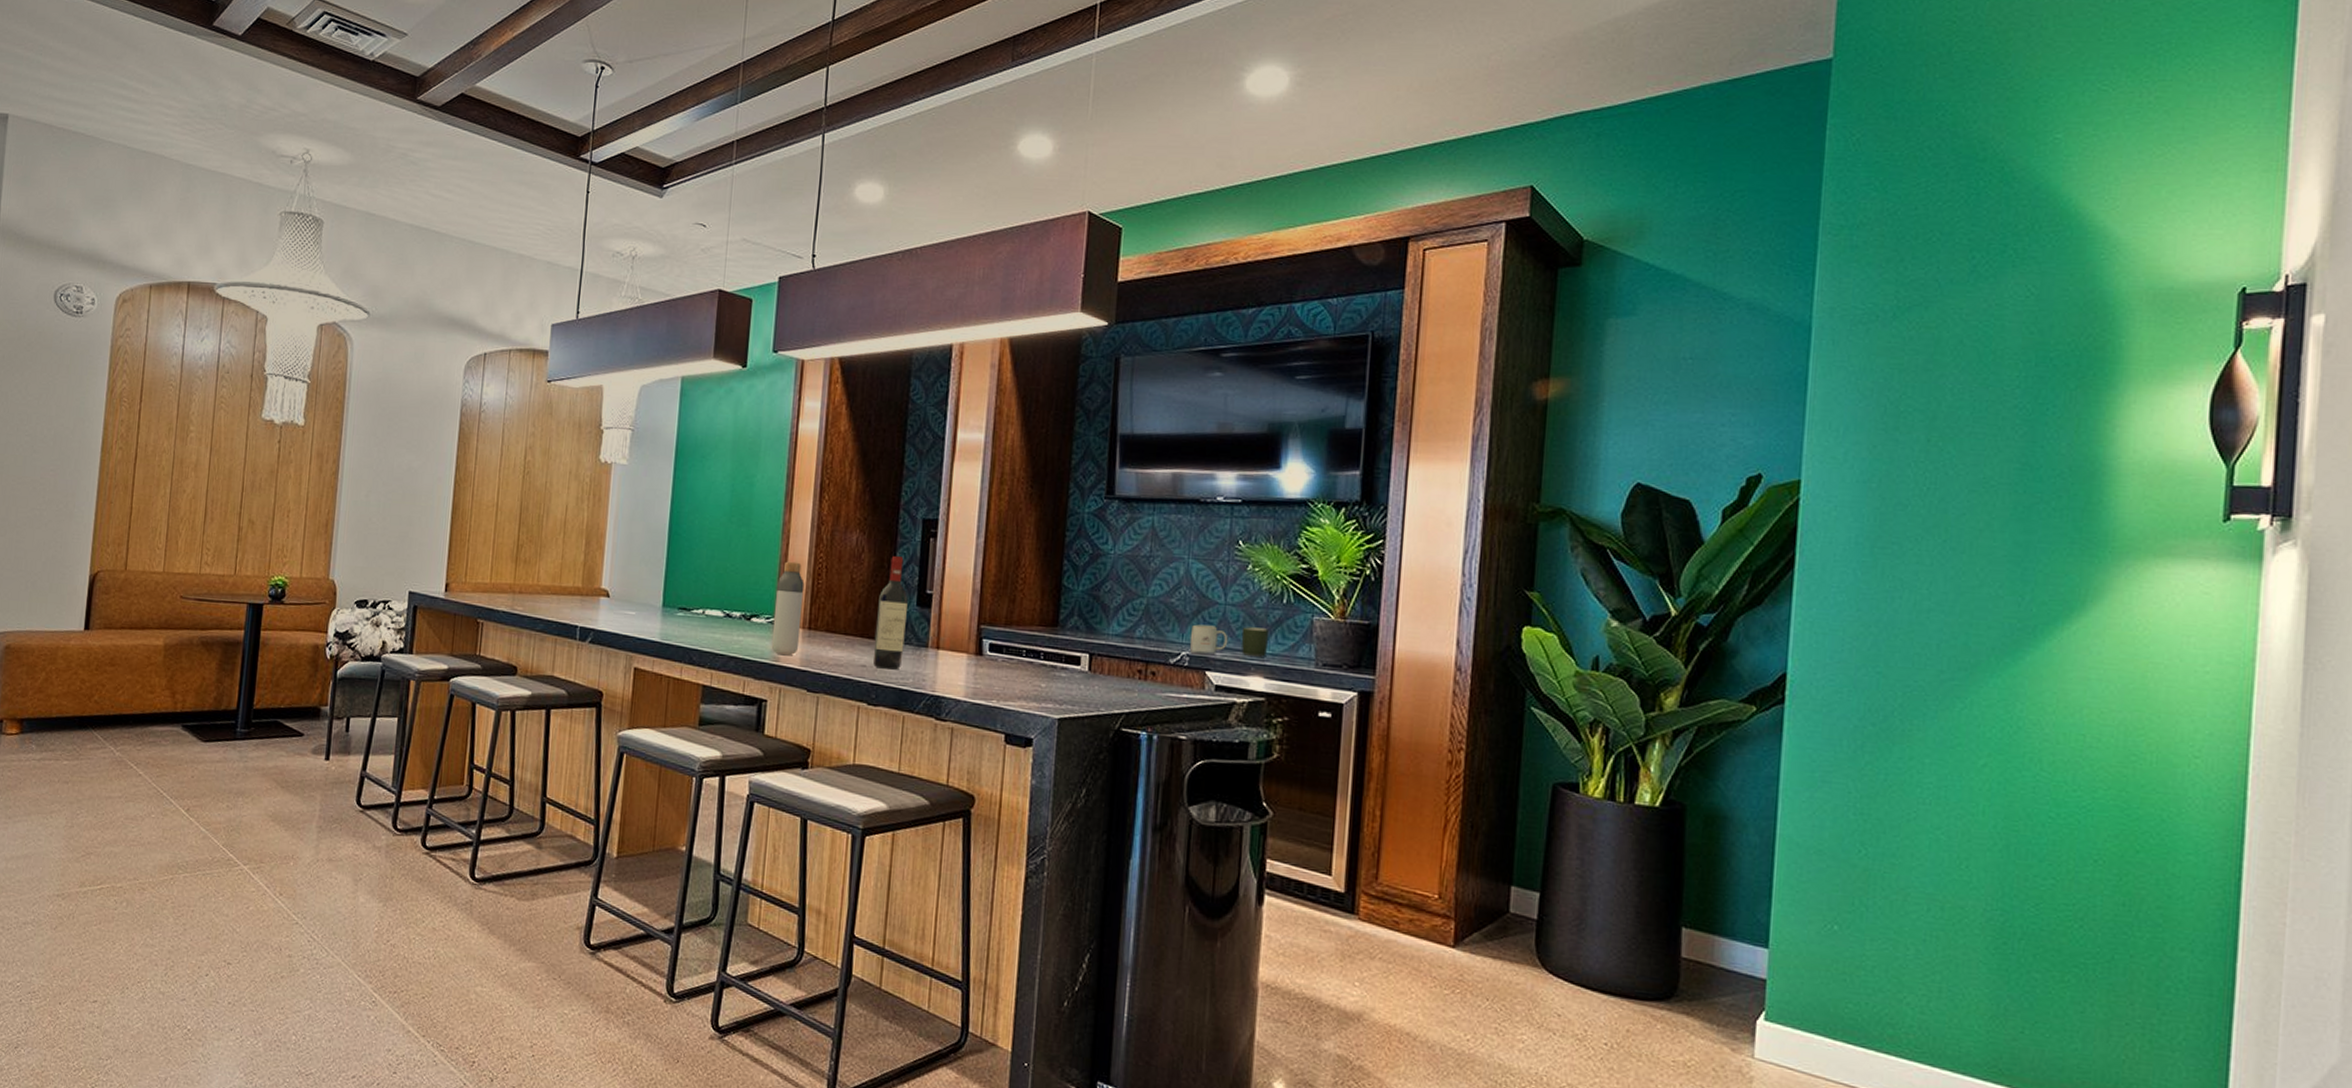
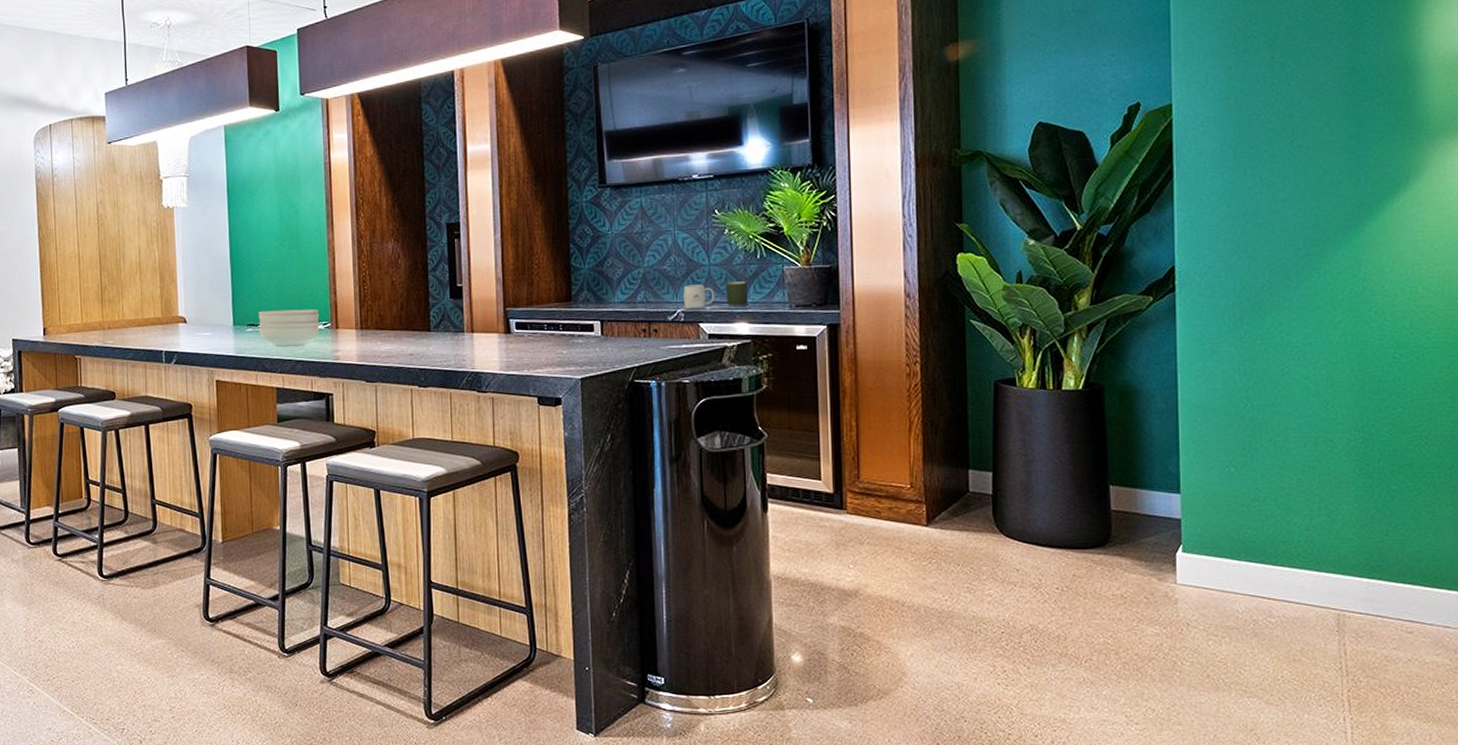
bowl: none [691,593,763,640] -> present [258,309,320,347]
bottle: present [771,561,805,656] -> none [329,273,355,354]
wine bottle: present [872,556,908,670] -> none [417,258,444,355]

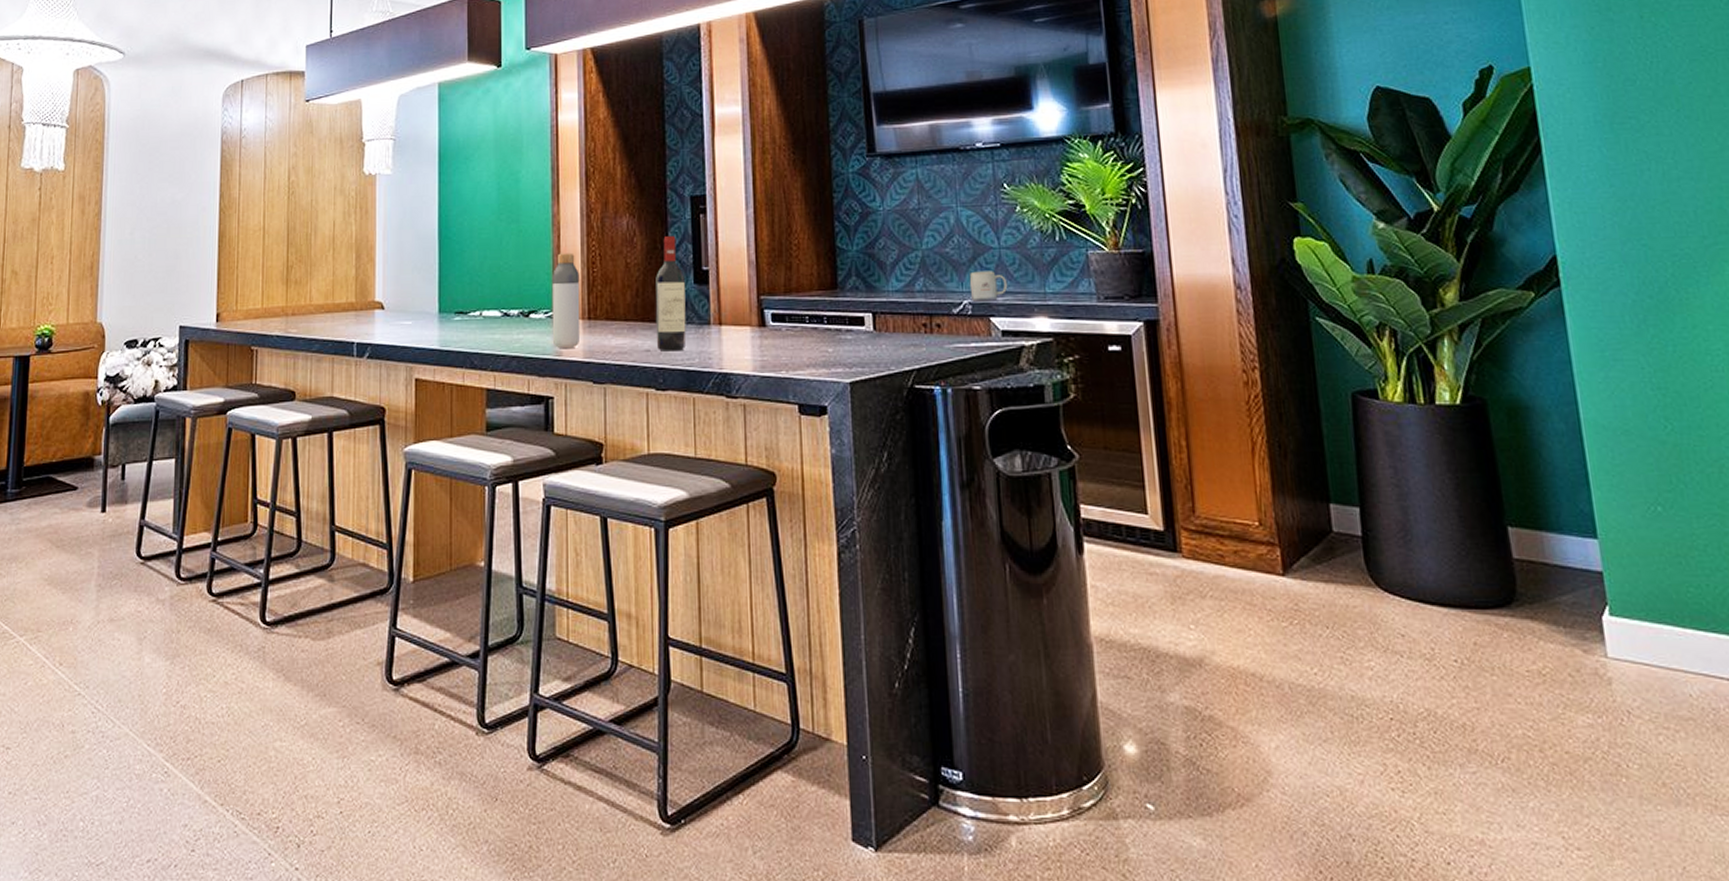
bowl: present [258,309,320,347] -> none [468,294,540,339]
bottle: none [329,273,355,354] -> present [552,252,581,349]
wine bottle: none [417,258,444,355] -> present [655,236,687,351]
mug: present [725,281,748,306] -> none [1019,268,1048,297]

